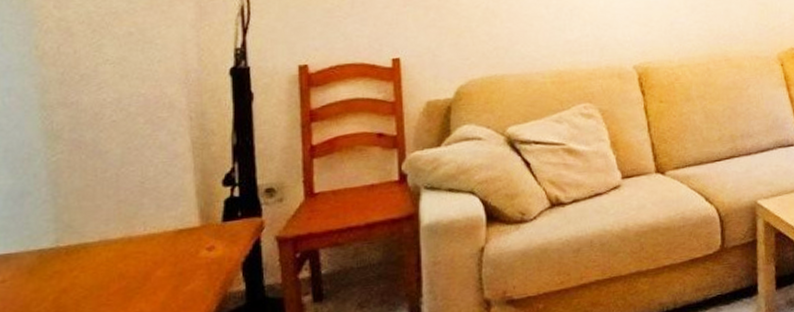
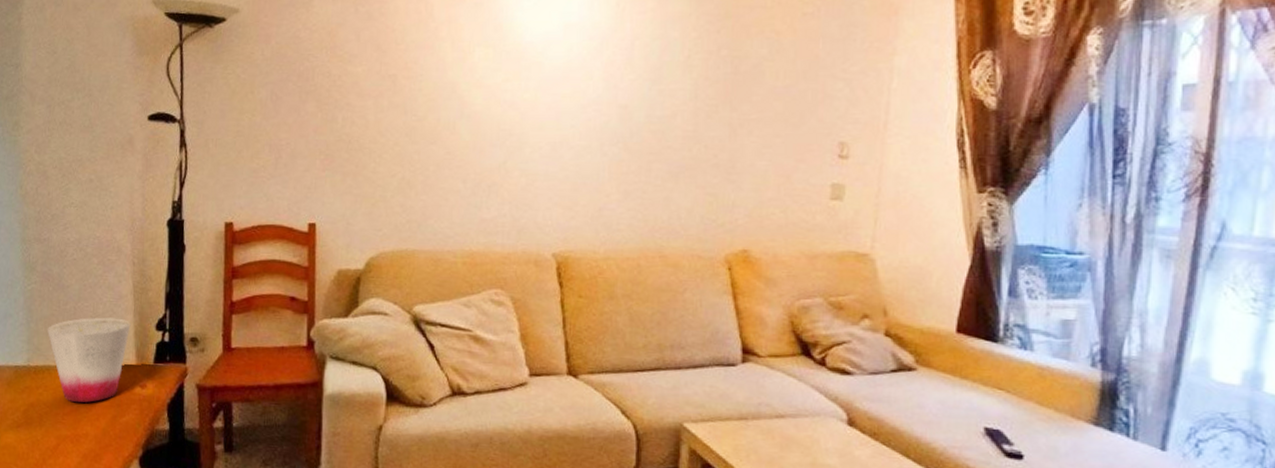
cup: none [80,179,191,280] -> present [46,317,131,403]

